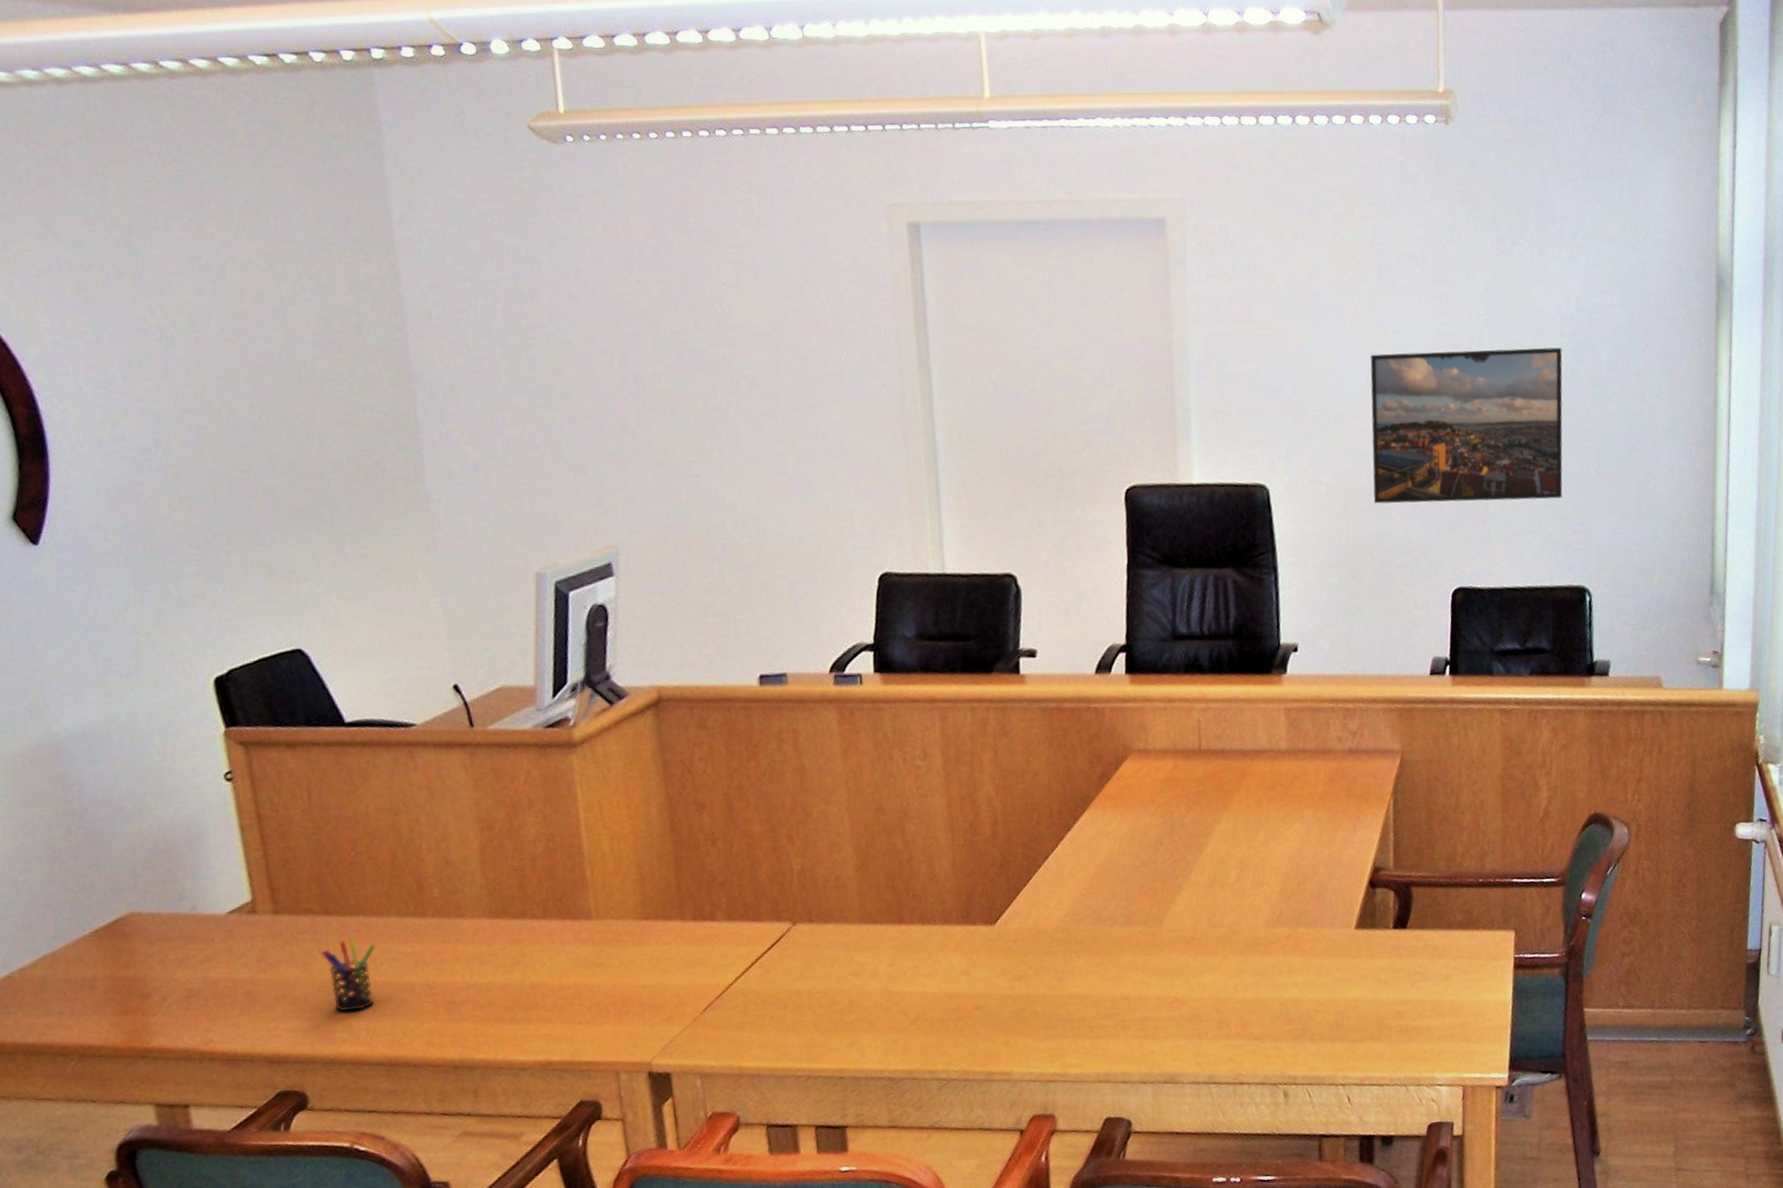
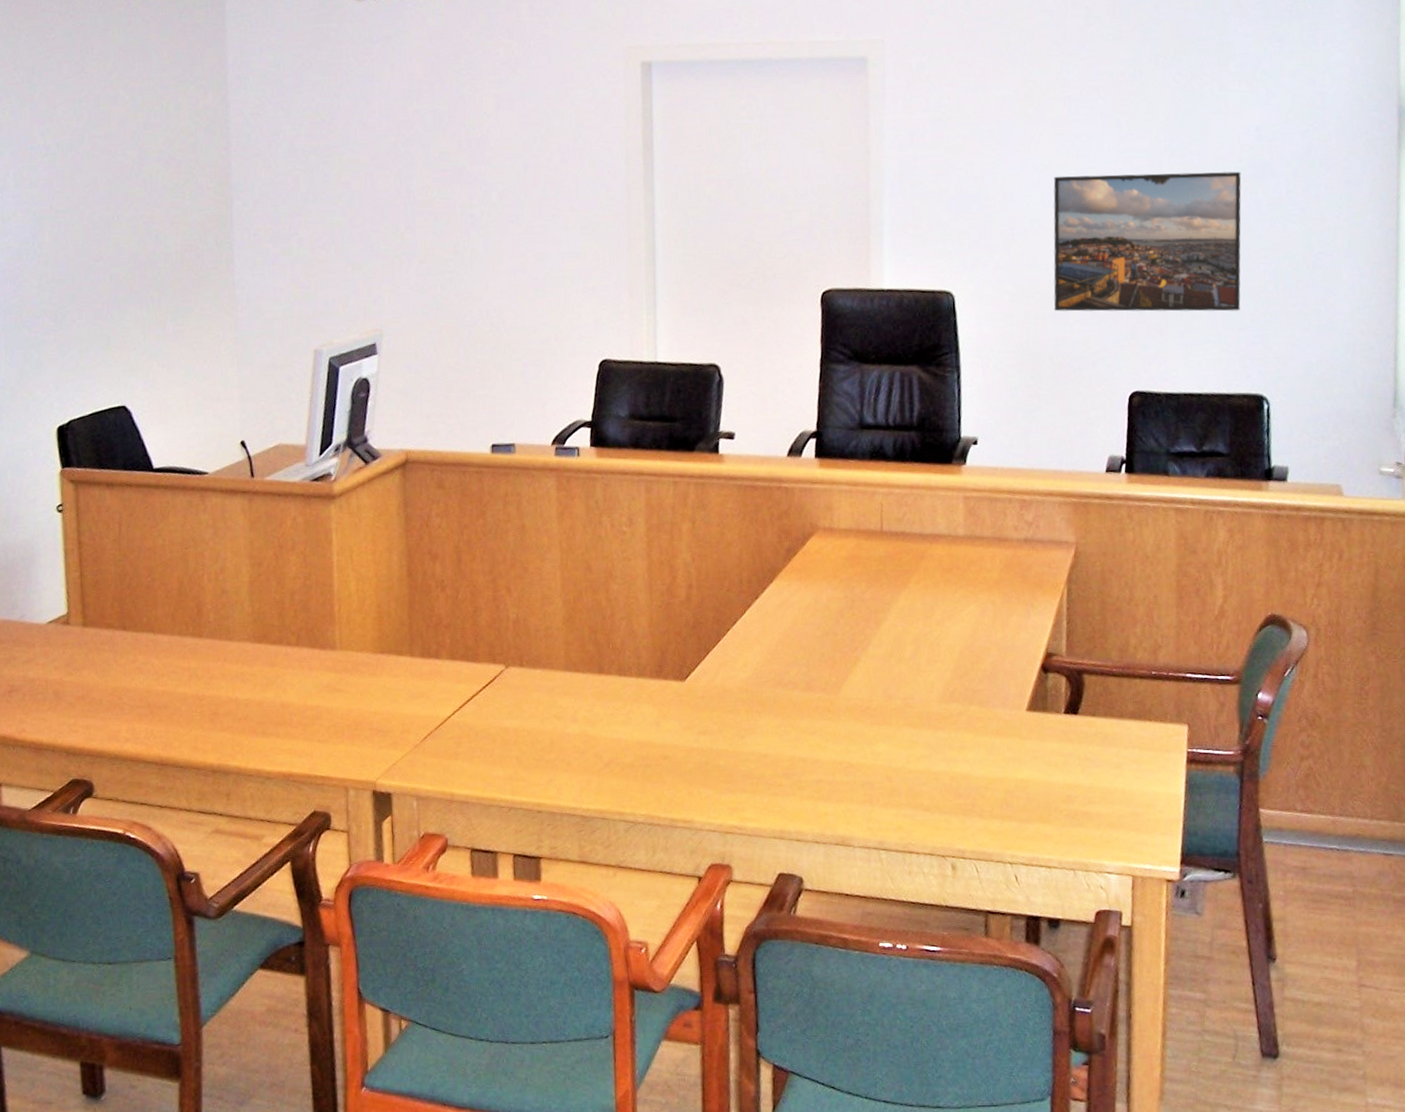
pen holder: present [321,937,376,1012] -> none [116,651,160,715]

